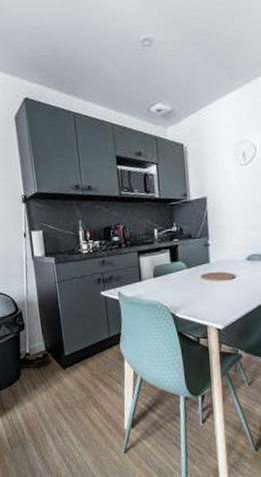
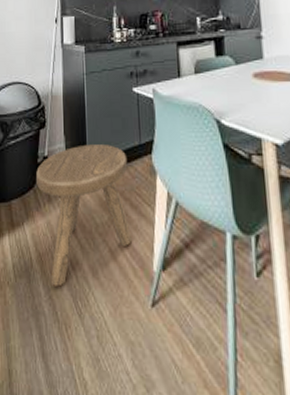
stool: none [20,339,107,449] -> present [36,144,133,287]

